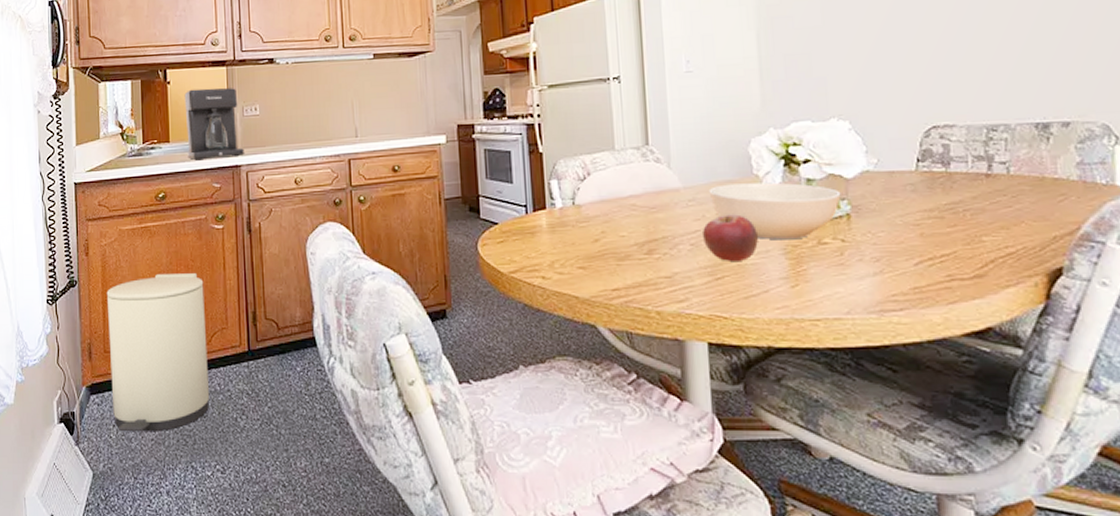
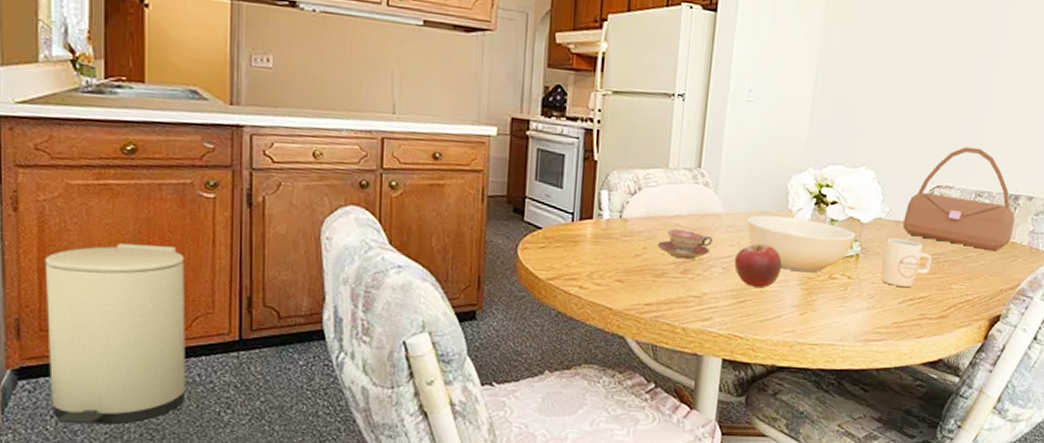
coffee maker: present [184,88,244,161] -> none [169,20,249,115]
teacup: none [616,209,674,240] -> present [657,229,712,260]
mug: none [881,190,948,246] -> present [881,238,932,288]
handbag: none [897,77,1053,191] -> present [902,146,1015,250]

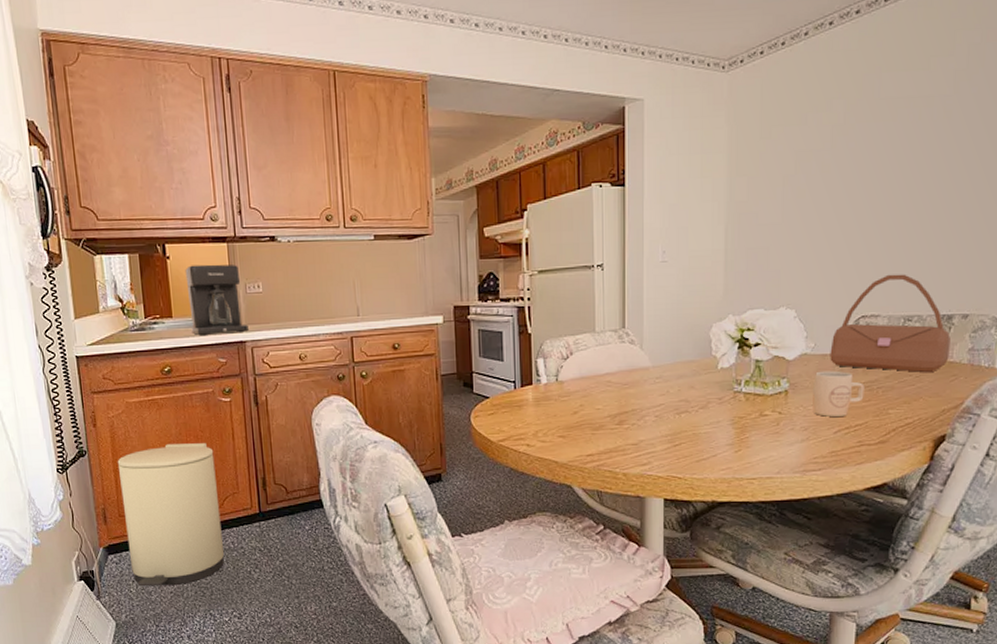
coffee maker: none [169,20,249,115] -> present [185,264,249,336]
teacup: present [657,229,712,260] -> none [593,386,643,412]
fruit: present [734,243,782,287] -> none [666,390,711,430]
bowl: present [747,215,856,273] -> none [673,363,782,413]

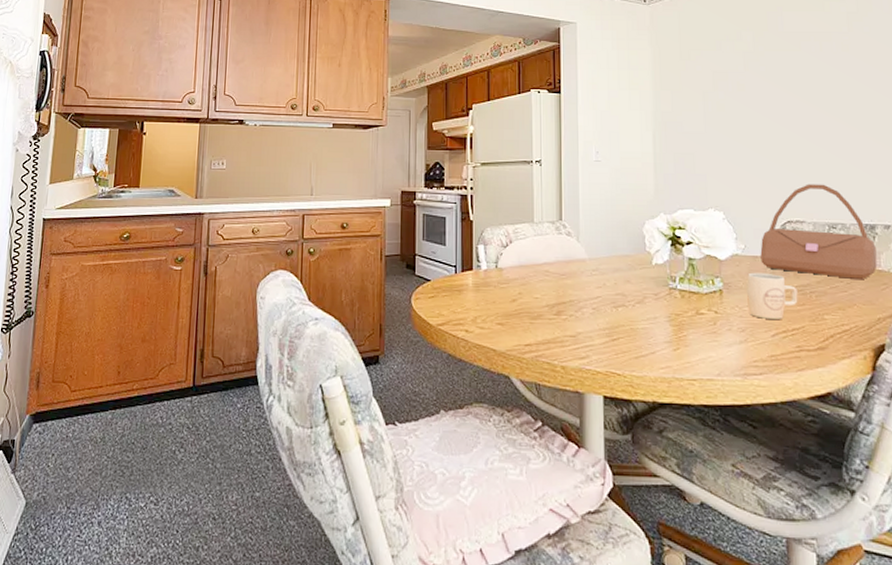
pedal bin: present [117,443,224,587] -> none [54,309,157,462]
coffee maker: present [185,264,249,336] -> none [155,141,208,206]

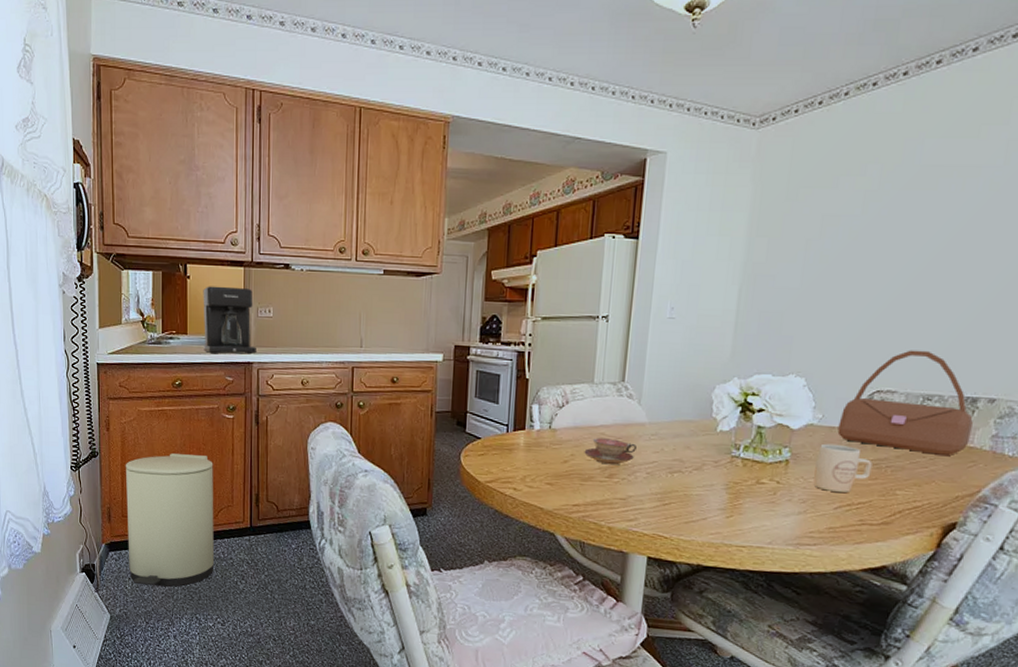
pedal bin: none [54,309,157,462] -> present [125,453,214,587]
coffee maker: none [155,141,208,206] -> present [203,286,256,355]
teacup: none [531,275,580,302] -> present [584,438,637,465]

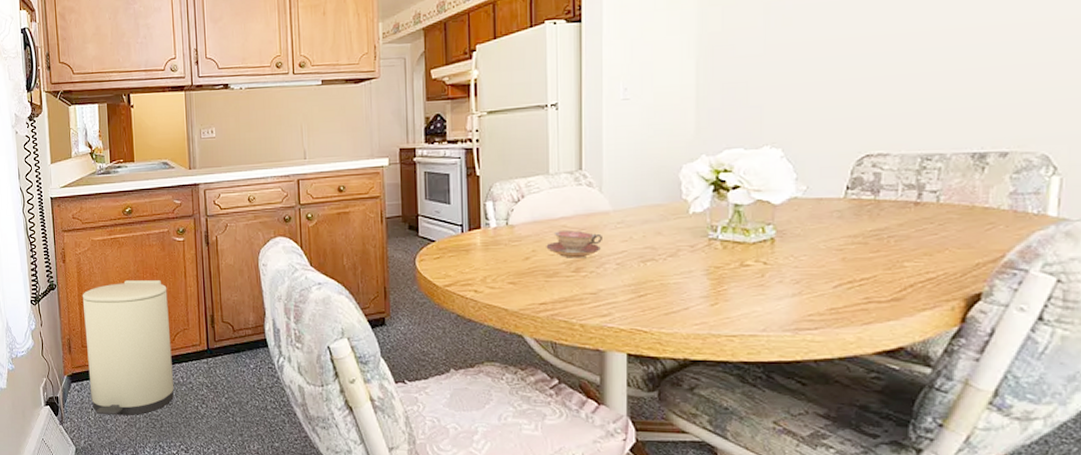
coffee maker: present [203,286,256,355] -> none [147,111,202,179]
mug: present [813,443,873,494] -> none [806,216,872,270]
handbag: present [837,350,973,455] -> none [826,106,984,219]

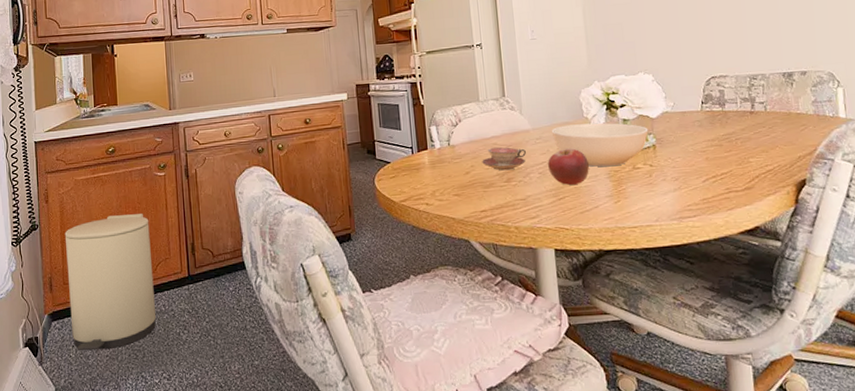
fruit: none [629,237,682,280] -> present [548,148,589,185]
bowl: none [637,207,767,262] -> present [551,122,649,167]

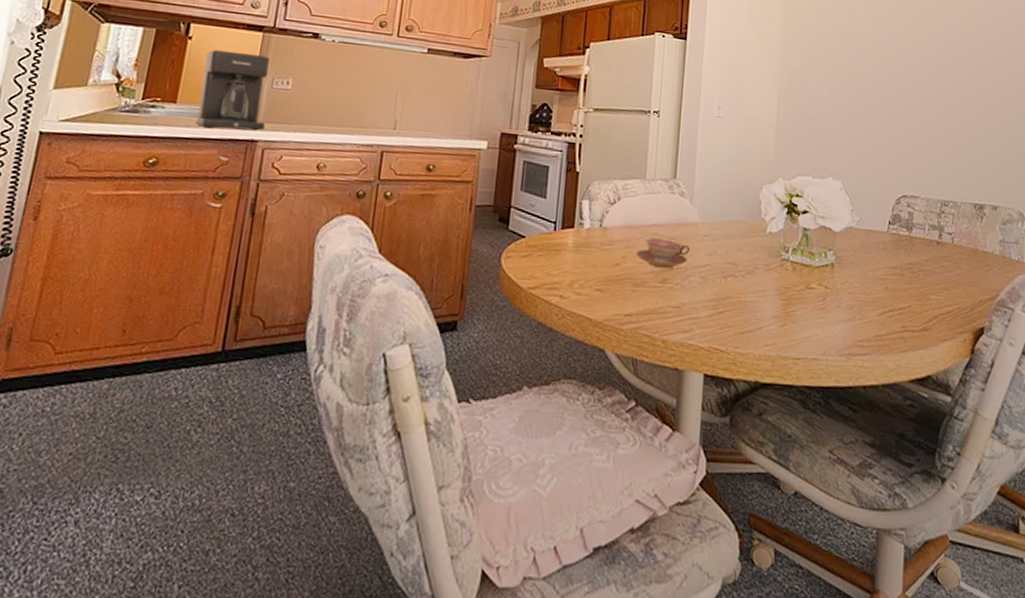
pedal bin: present [64,214,156,351] -> none [22,252,184,444]
coffee maker: none [129,59,181,120] -> present [195,49,270,131]
fruit: present [548,148,589,185] -> none [712,252,758,298]
bowl: present [551,122,649,167] -> none [722,224,829,282]

